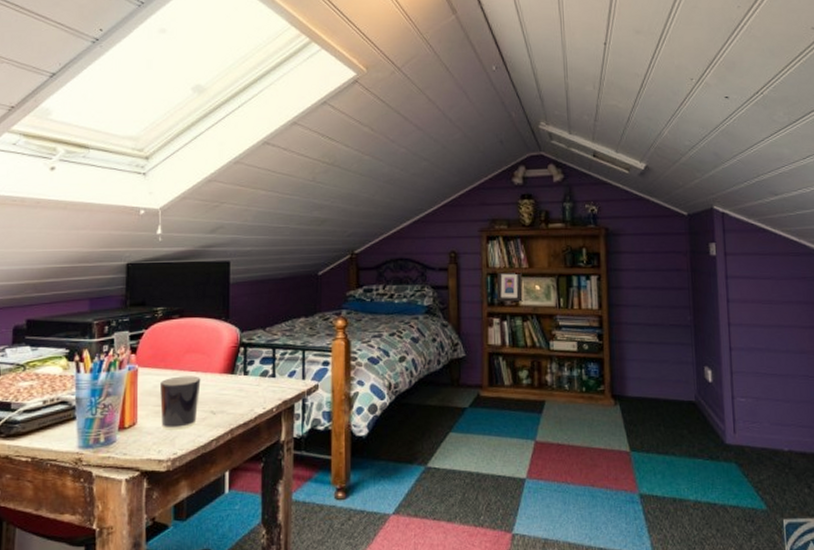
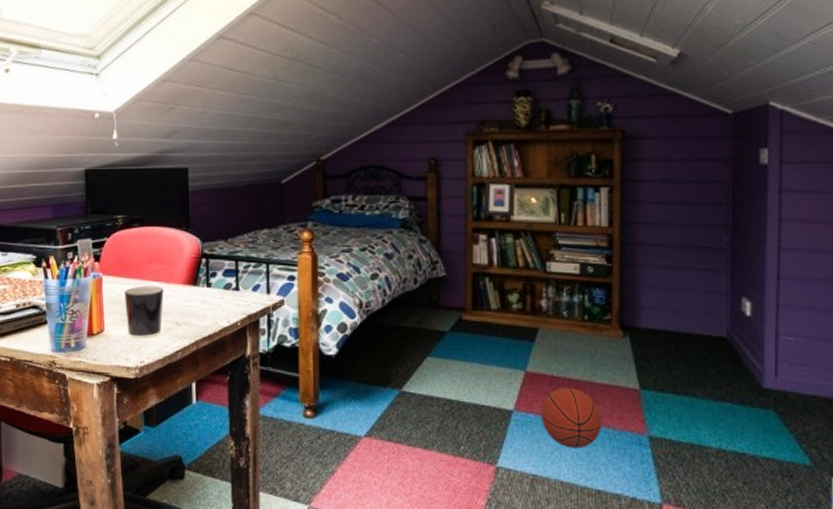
basketball: none [549,453,601,511] -> present [541,387,602,449]

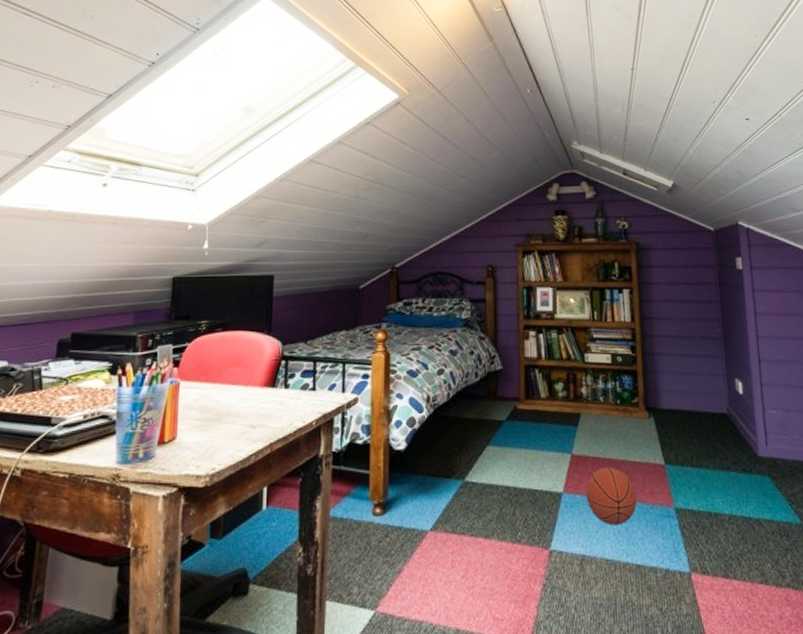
mug: present [125,286,164,340] -> none [200,389,242,446]

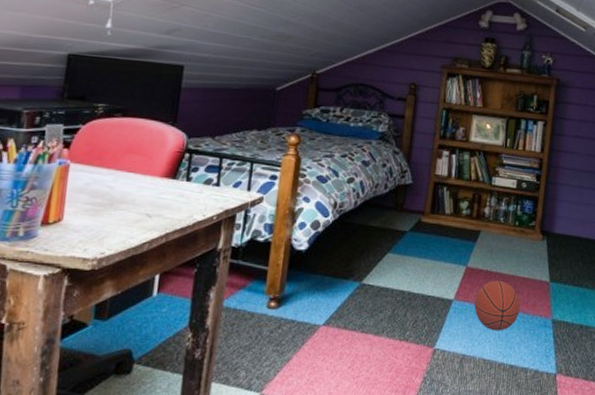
picture frame: present [532,284,558,315] -> none [449,107,476,138]

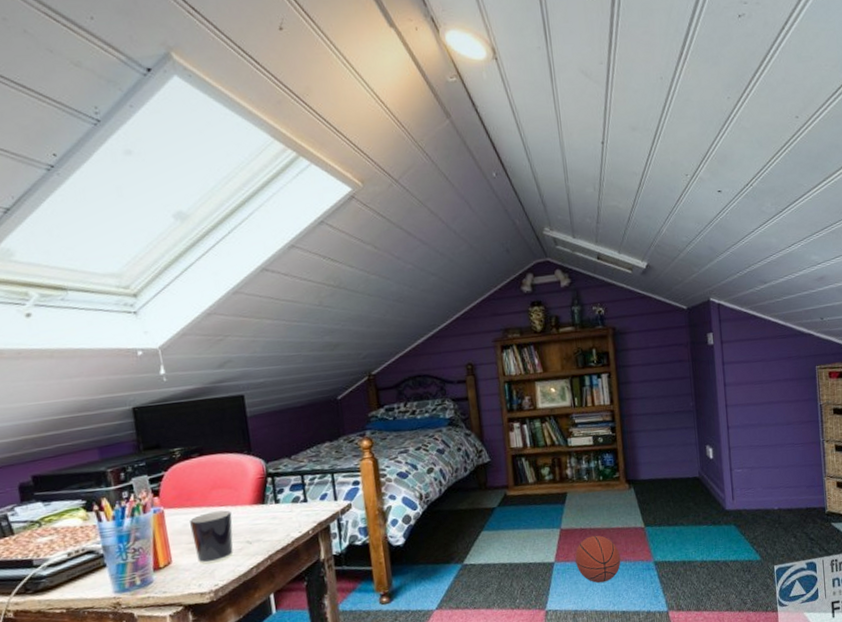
mug: none [90,176,139,231] -> present [190,510,234,565]

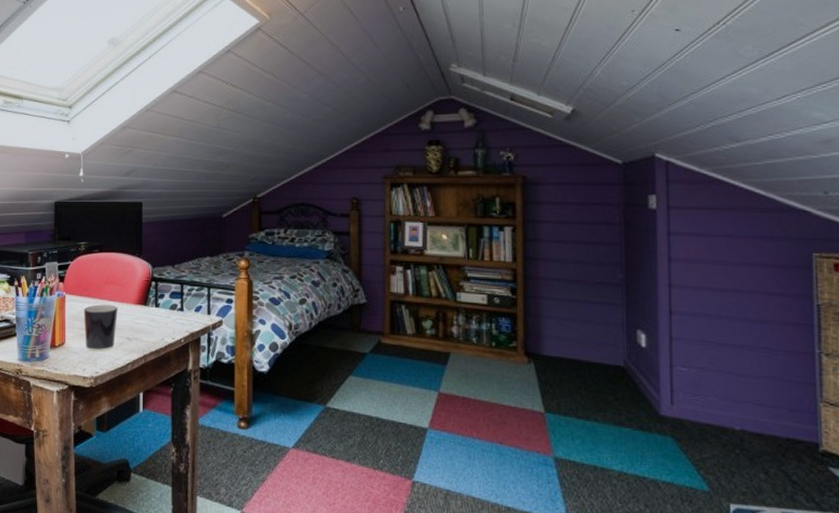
picture frame: none [513,378,539,407] -> present [400,218,428,251]
basketball: present [575,535,621,583] -> none [453,408,510,467]

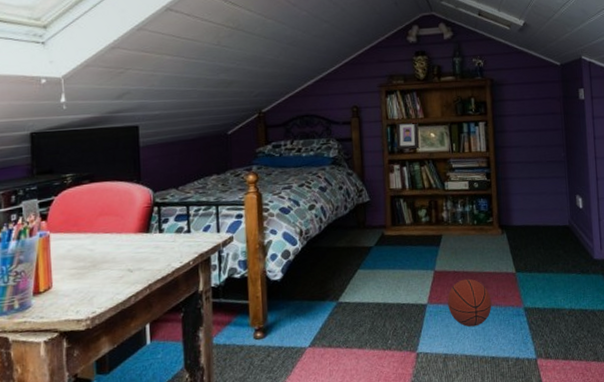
mug: present [84,304,118,353] -> none [74,237,116,292]
basketball: none [453,408,510,467] -> present [447,278,492,327]

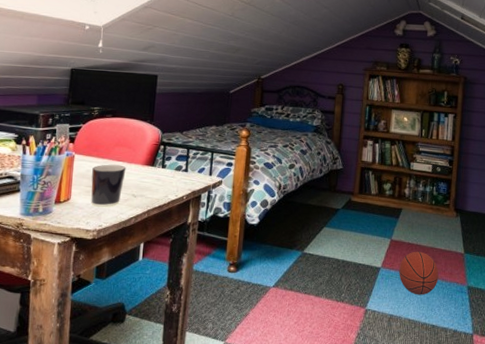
mug: none [74,237,116,292] -> present [91,164,126,208]
picture frame: present [396,122,419,150] -> none [372,103,394,130]

